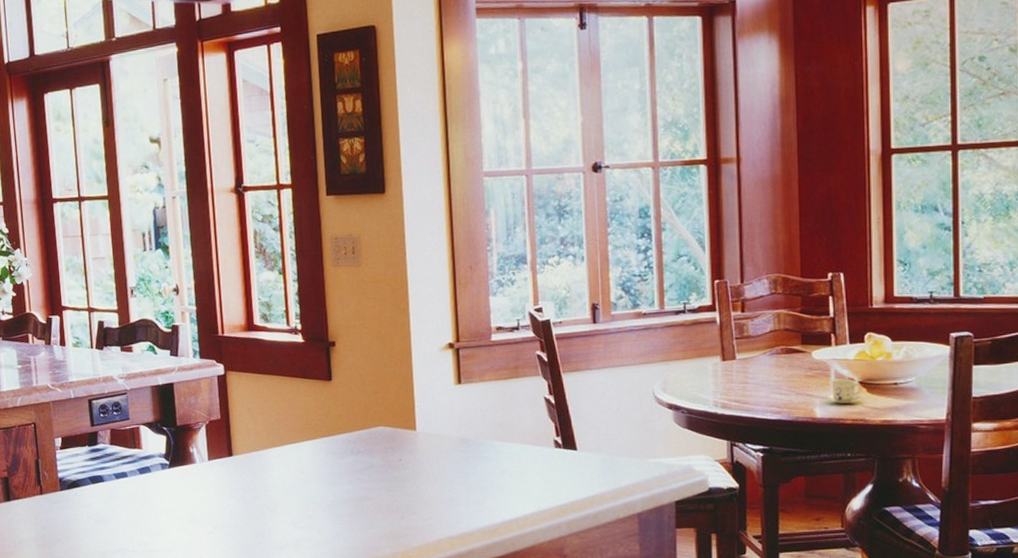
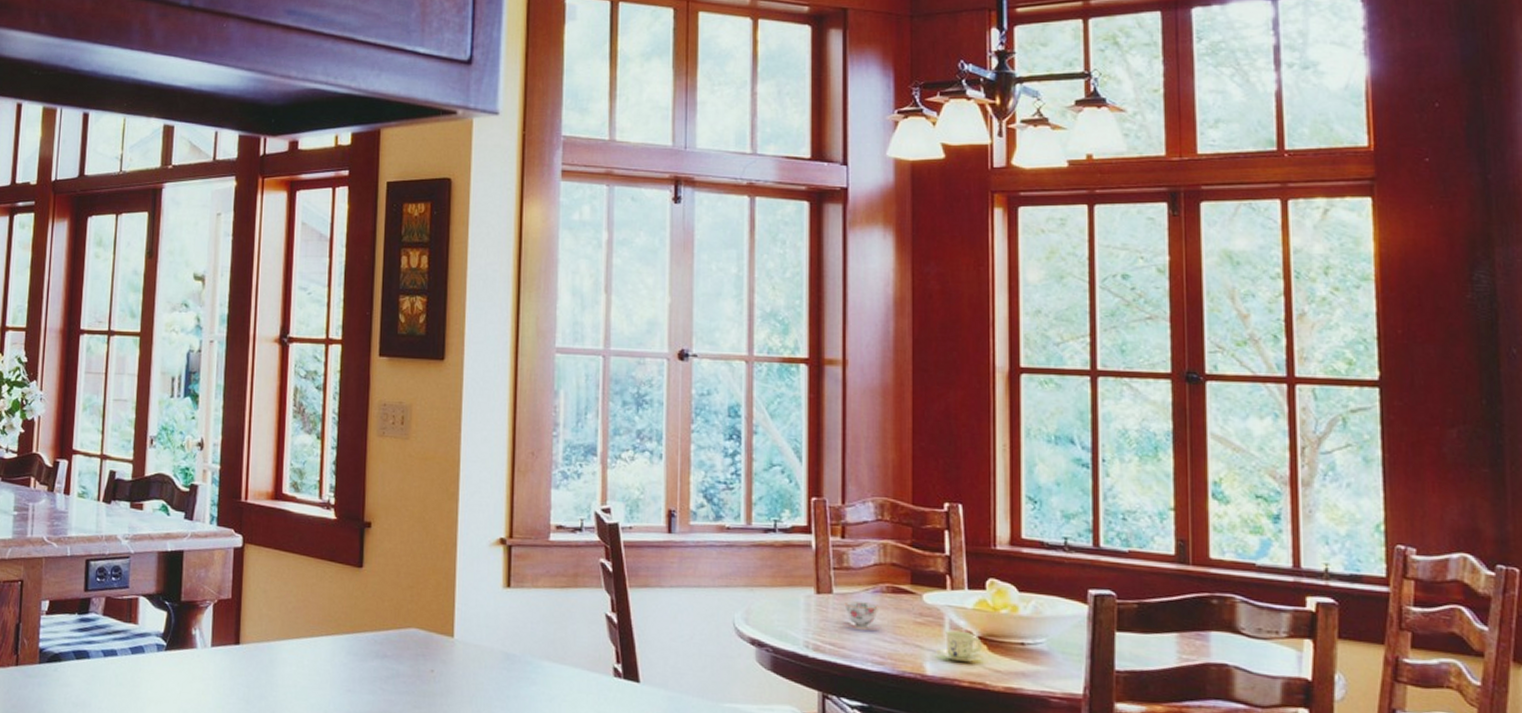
teacup: none [745,364,778,388] -> present [842,601,881,631]

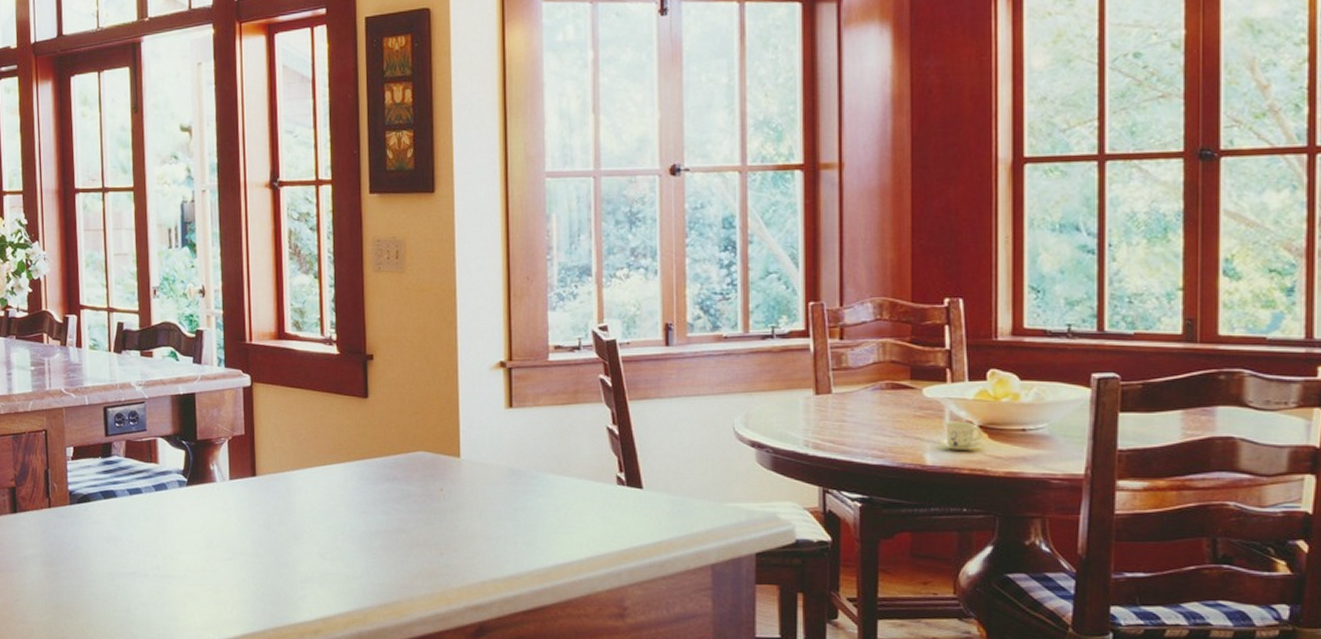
teacup: present [842,601,881,631] -> none [842,400,881,427]

